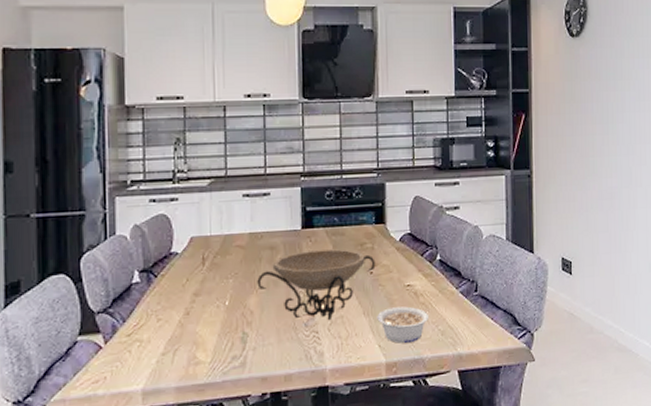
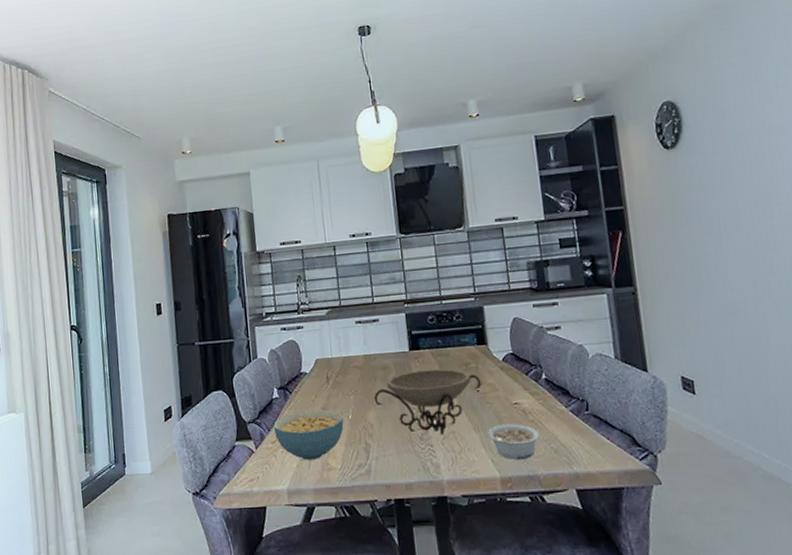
cereal bowl: none [130,295,218,355] -> present [273,409,344,460]

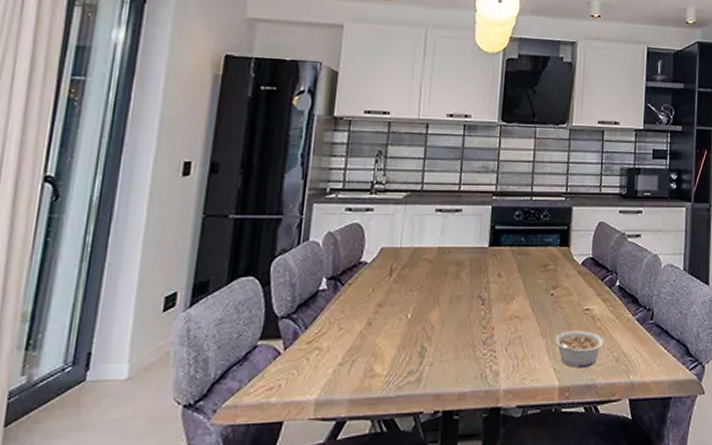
cereal bowl: present [273,409,344,460] -> none [312,306,401,365]
decorative bowl: present [374,369,481,435] -> none [440,269,557,340]

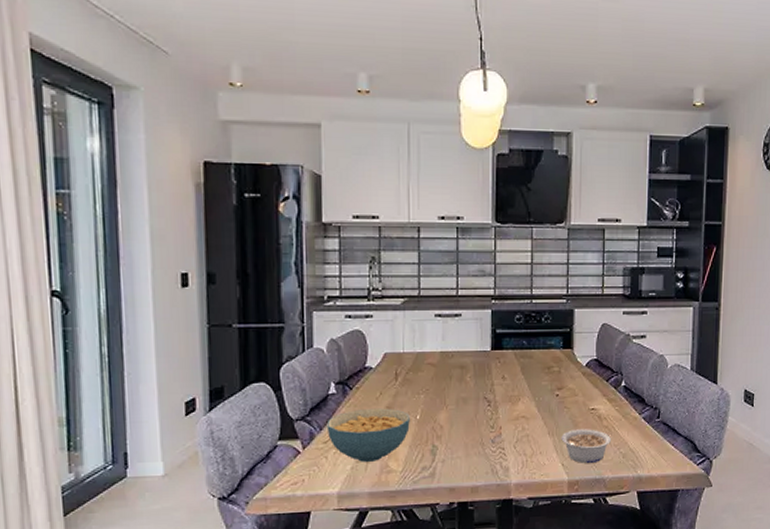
cereal bowl: none [312,306,401,365] -> present [326,408,410,462]

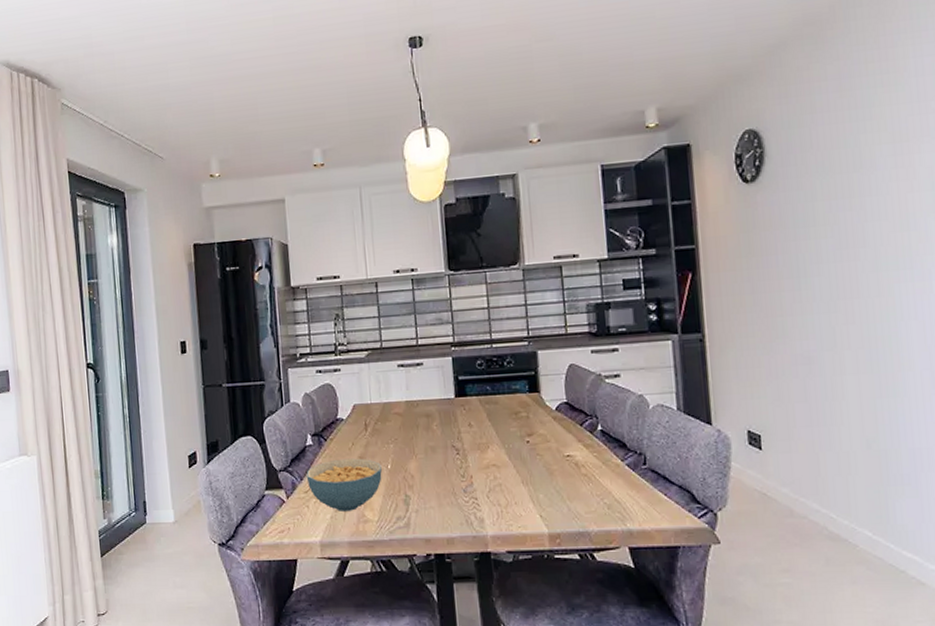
legume: present [561,429,612,464] -> none [536,477,593,516]

